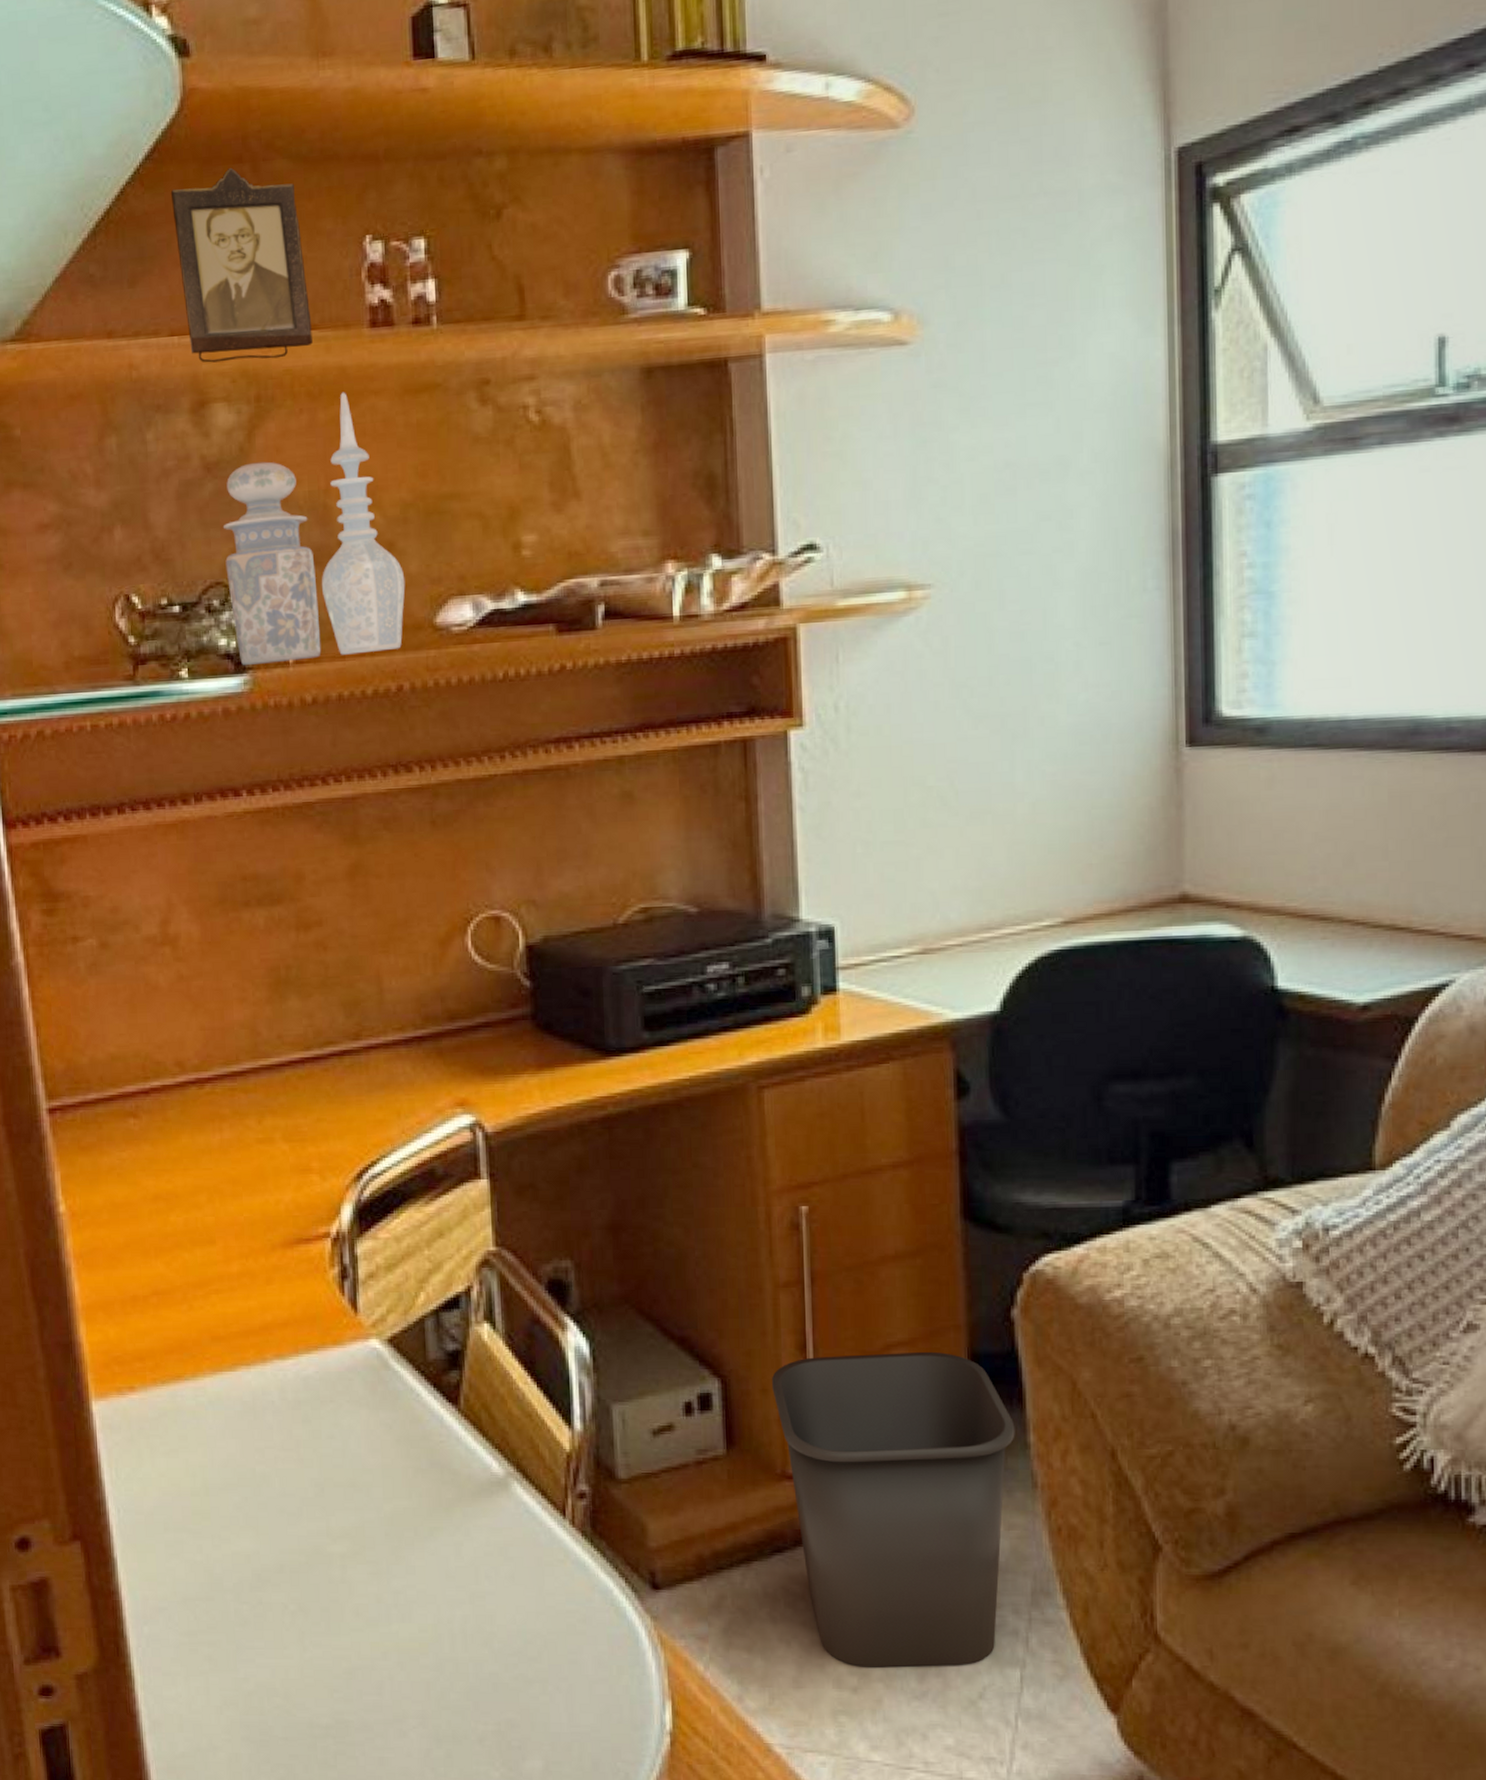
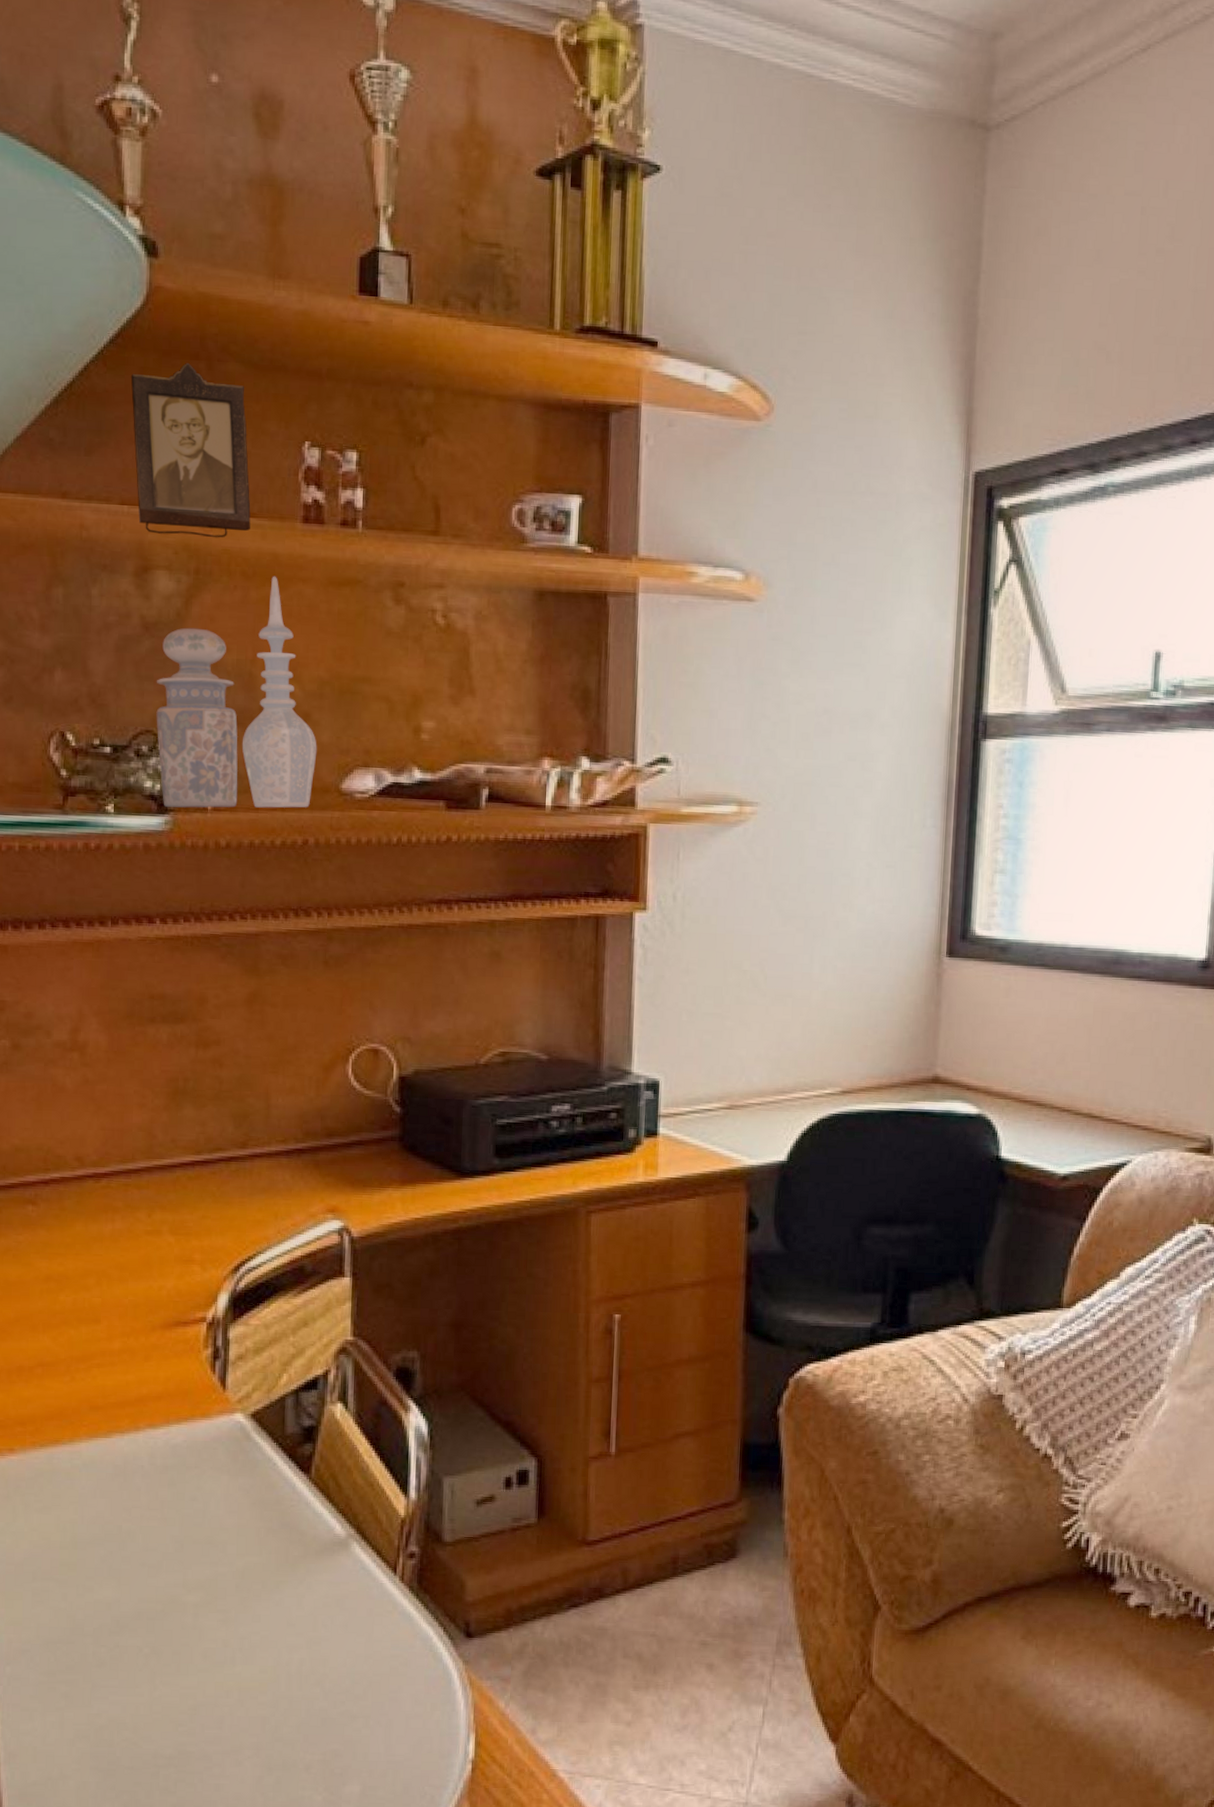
waste bin: present [772,1351,1015,1668] -> none [580,1440,774,1705]

